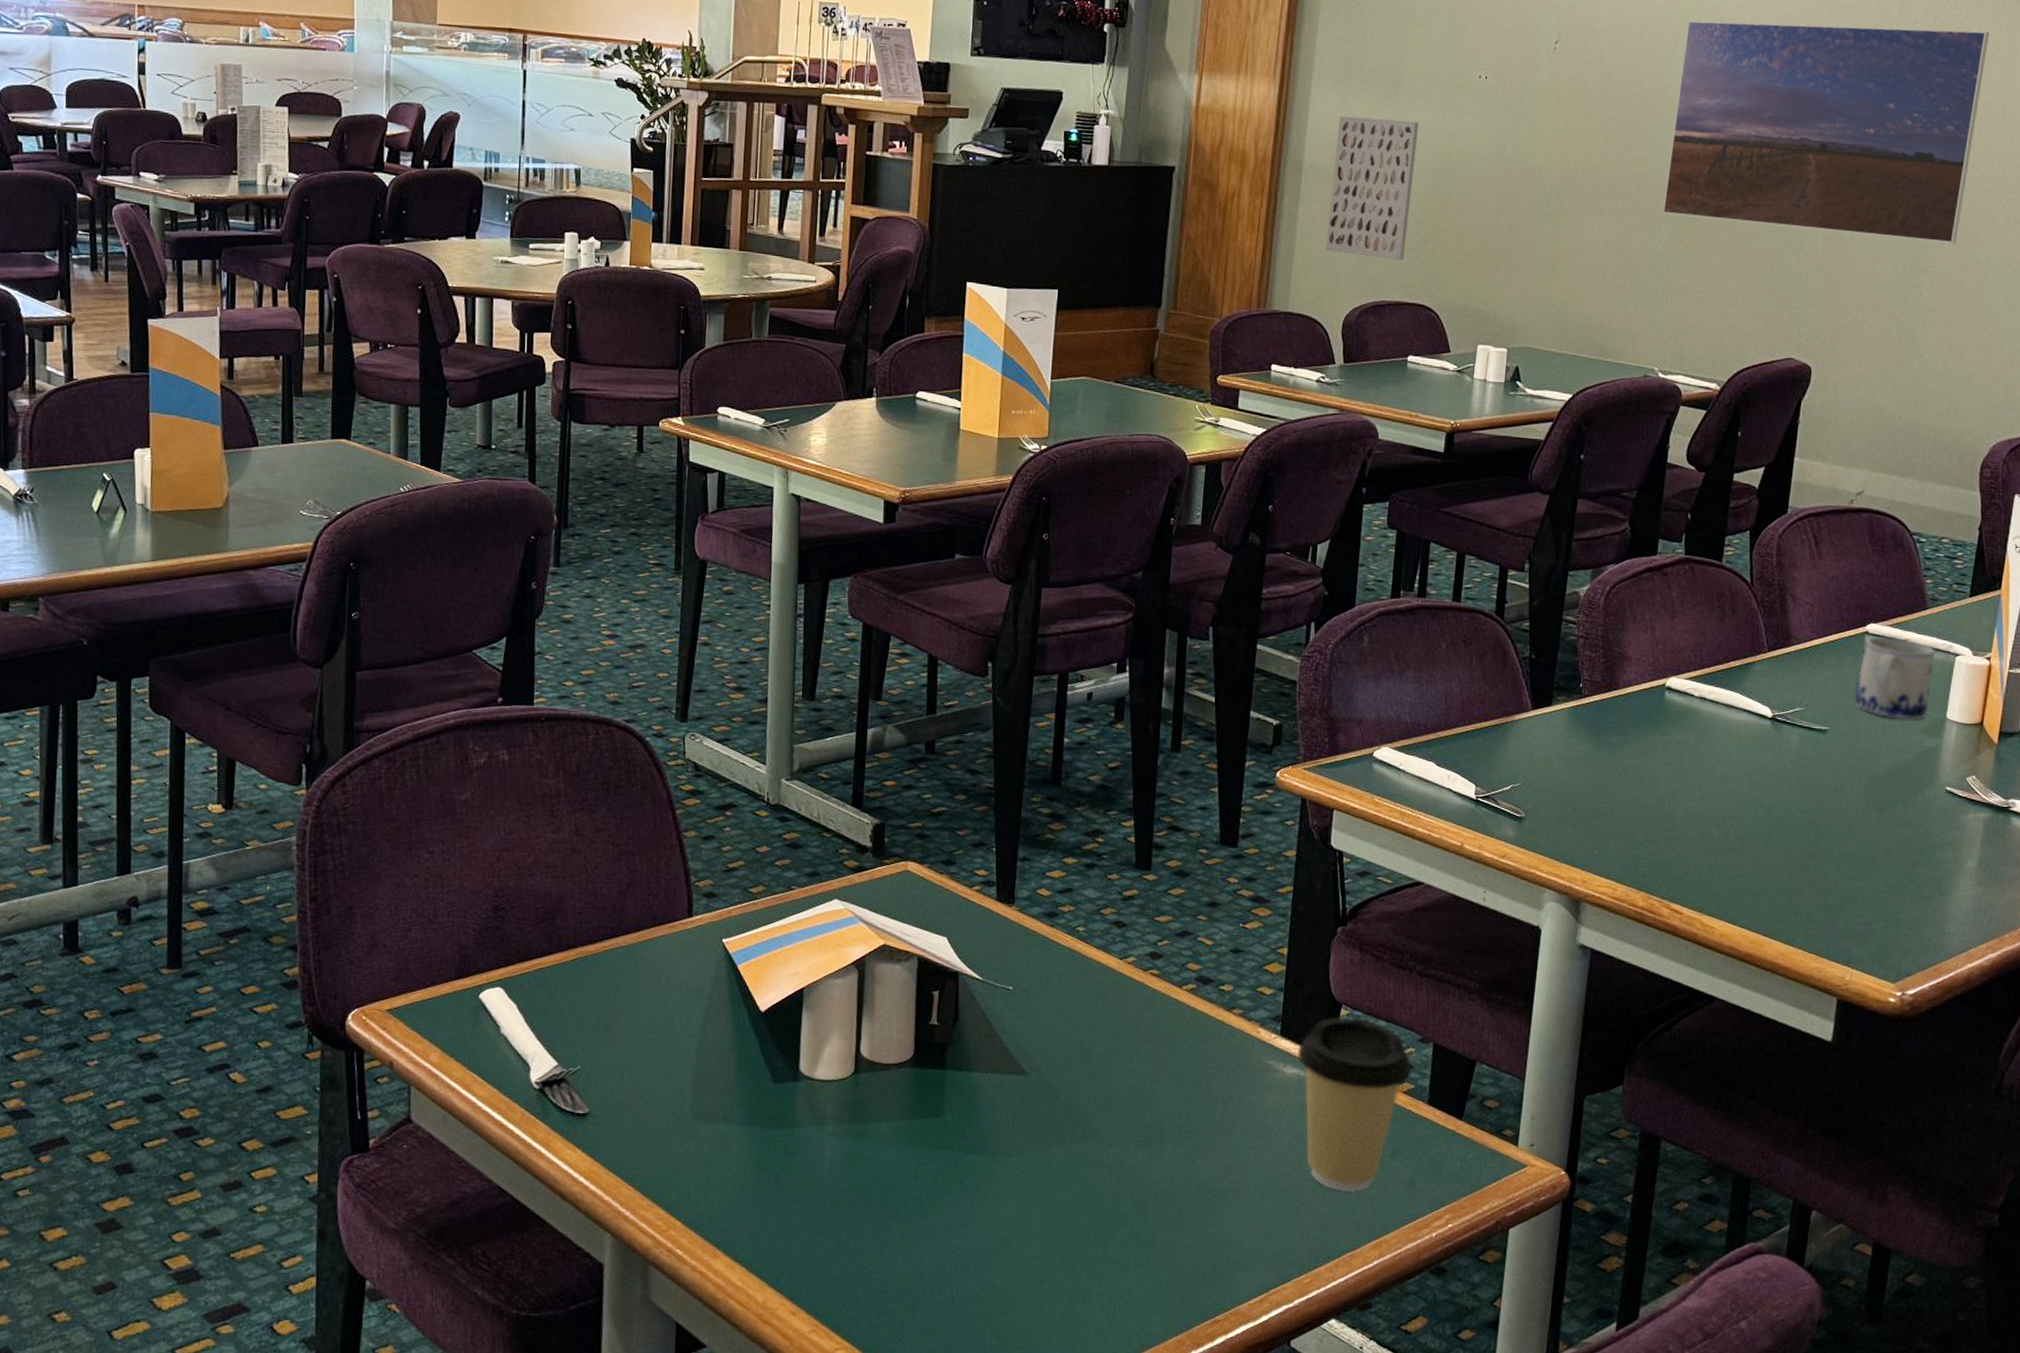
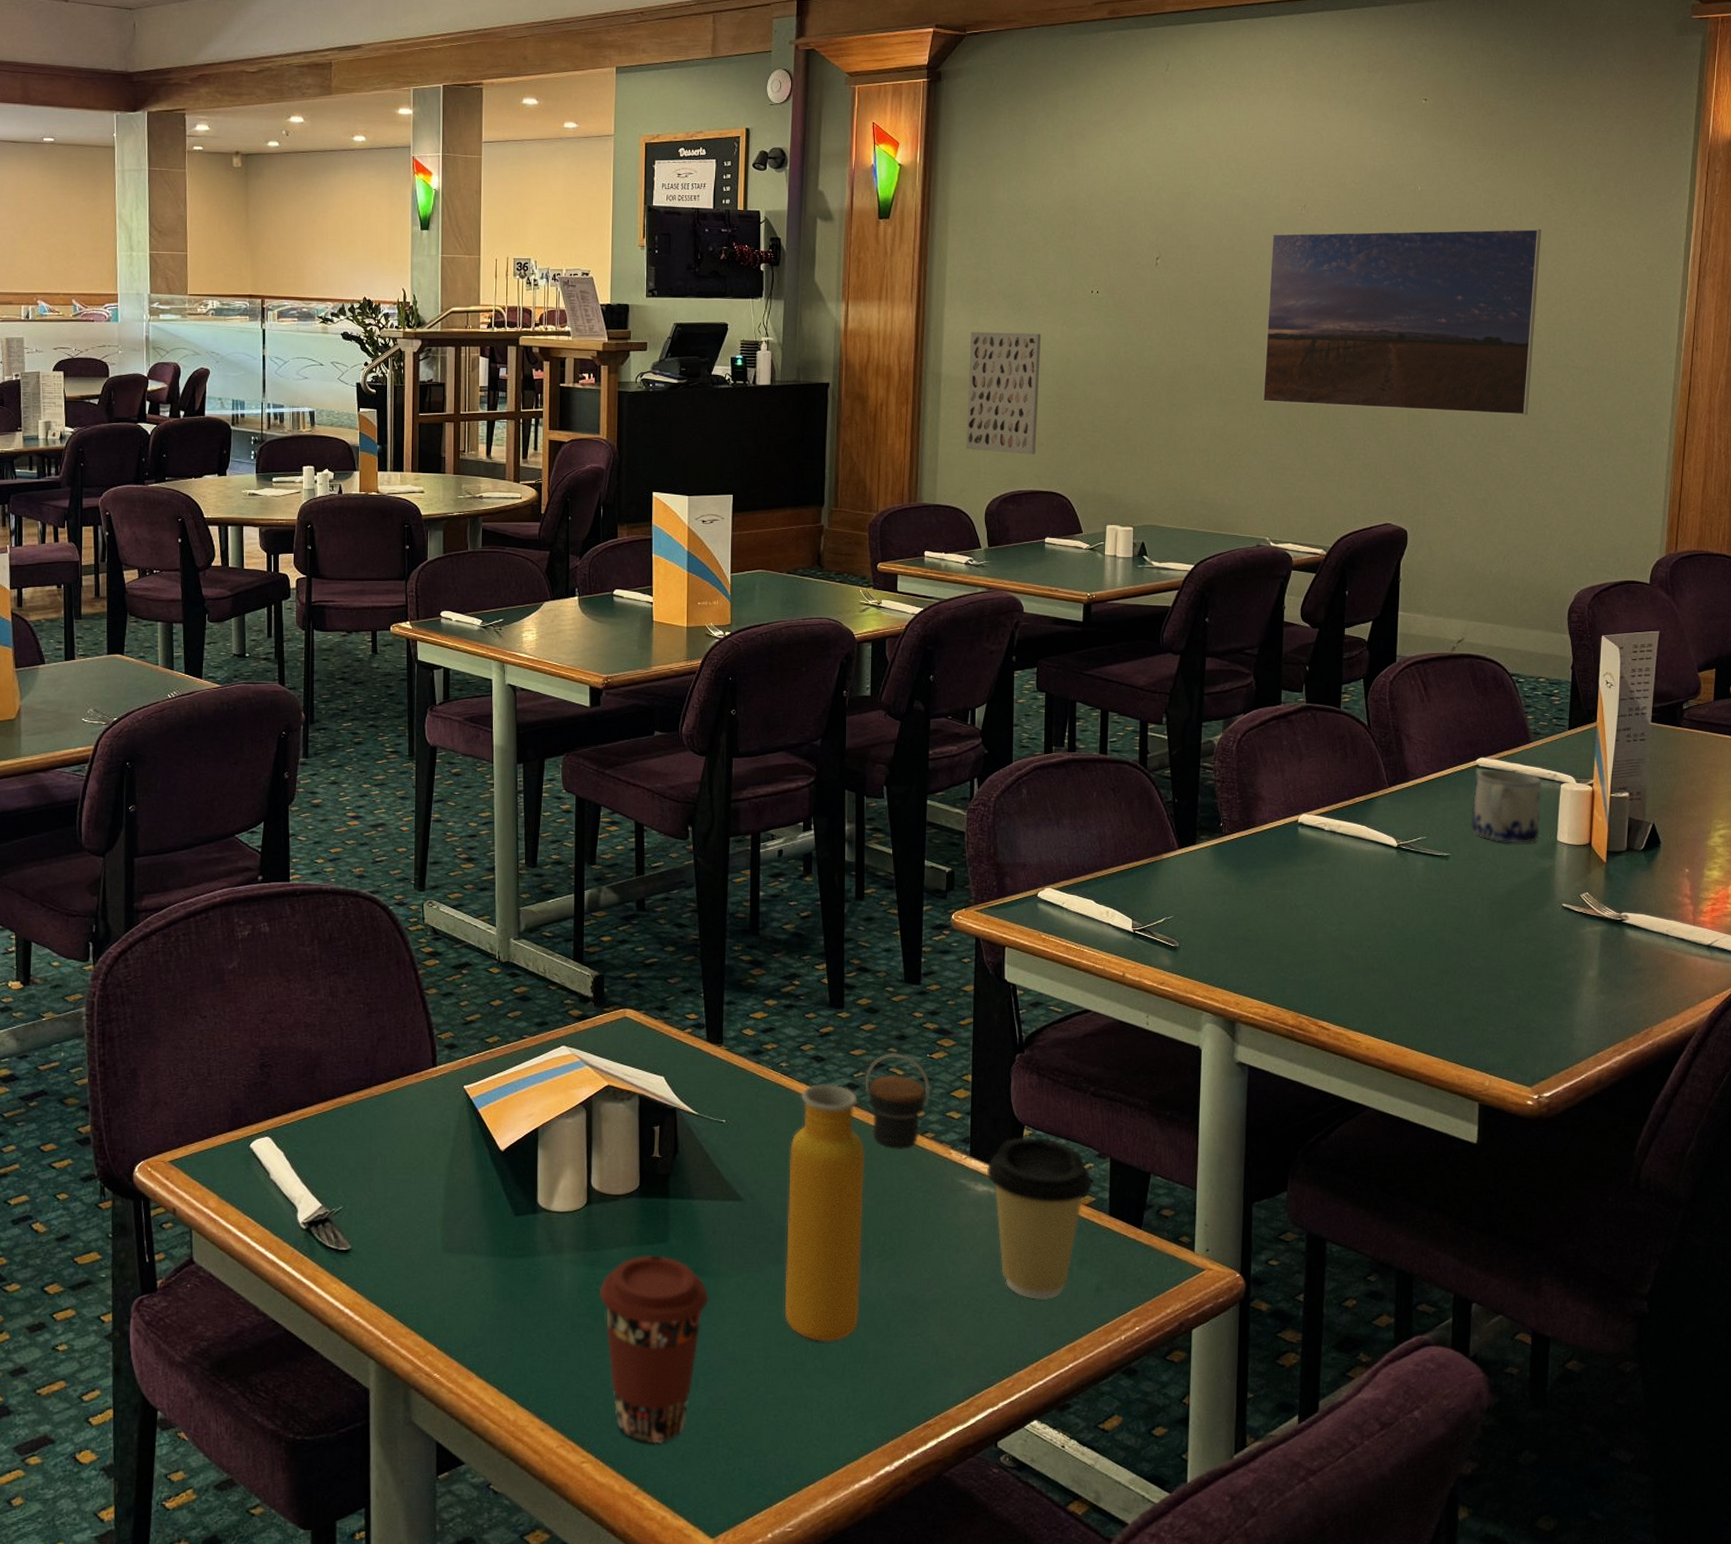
coffee cup: none [863,1130,984,1332] -> present [599,1255,708,1444]
water bottle: none [1067,921,1242,1229] -> present [785,1053,931,1341]

